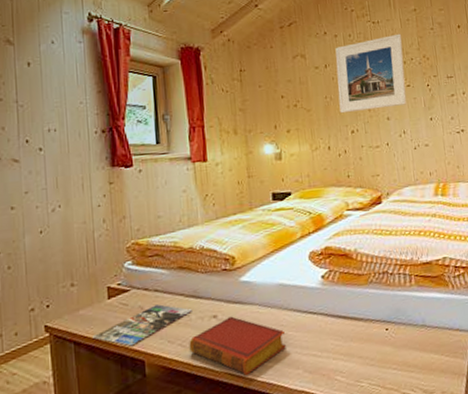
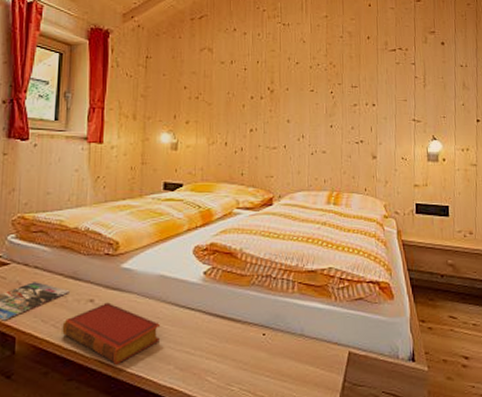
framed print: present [335,33,407,114] -> none [241,38,311,111]

